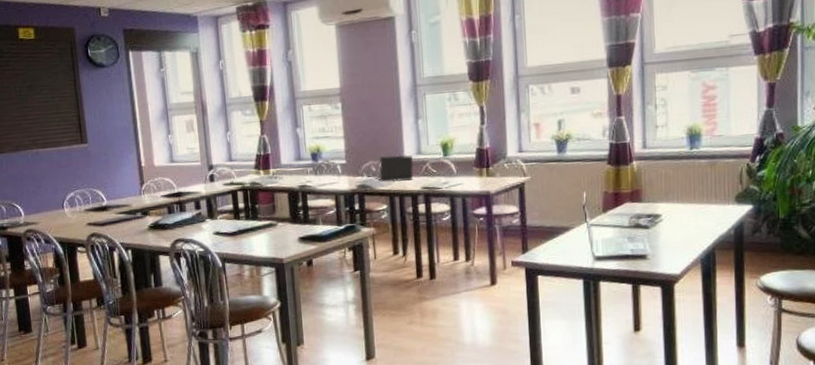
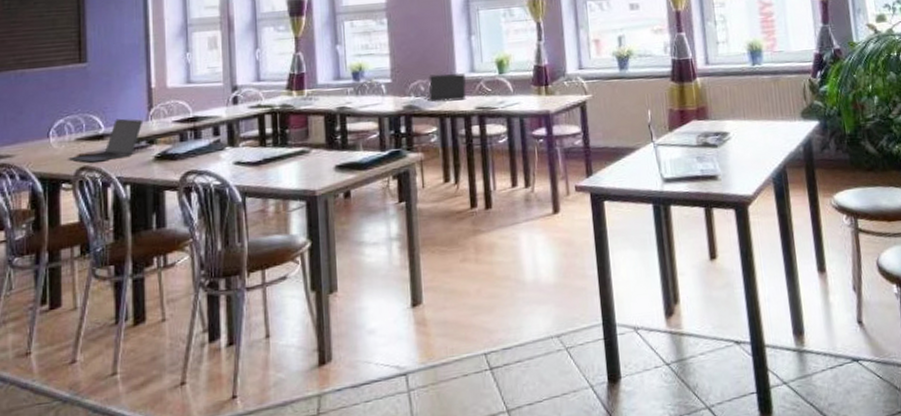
laptop: none [80,193,138,230] -> present [68,118,144,163]

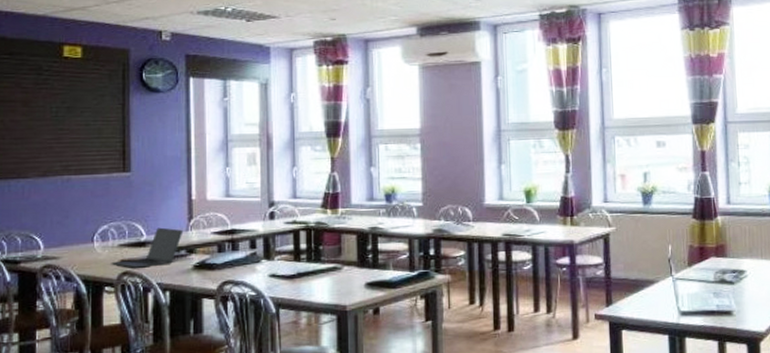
laptop: present [428,72,467,102] -> none [457,200,494,227]

